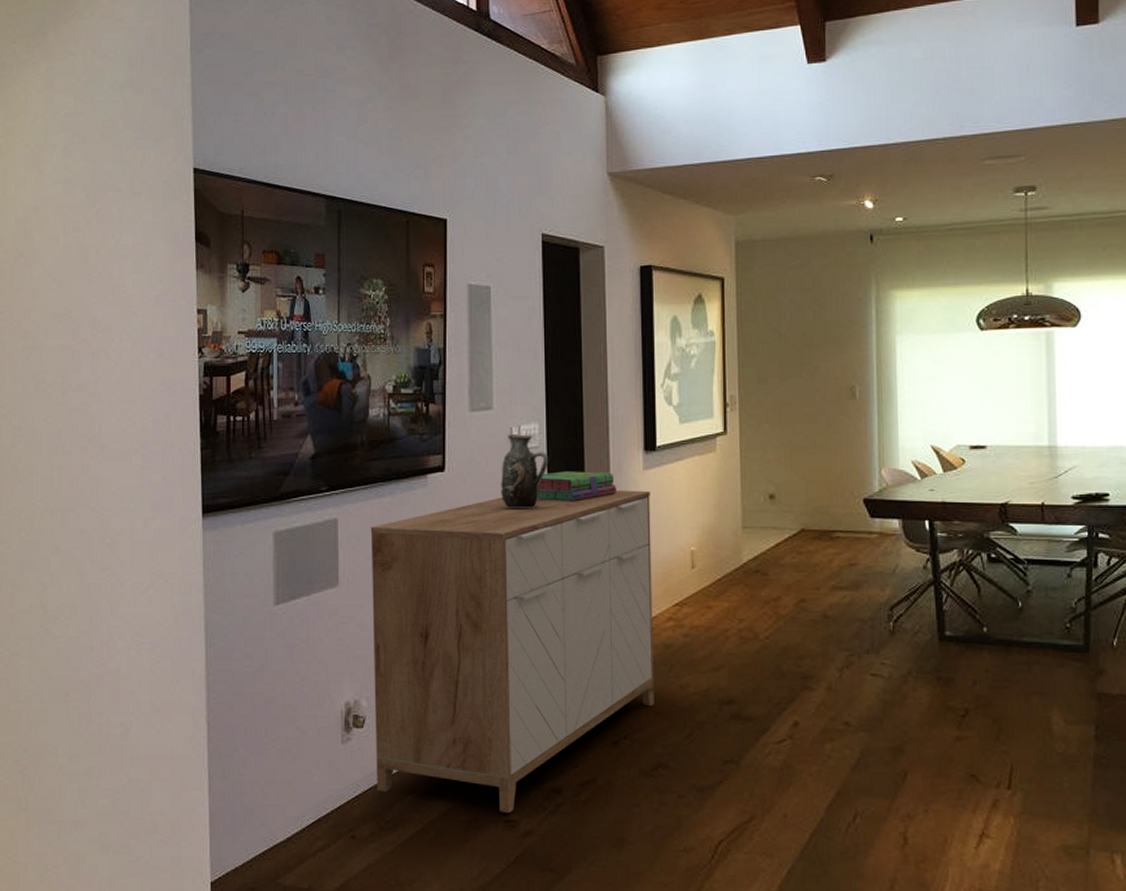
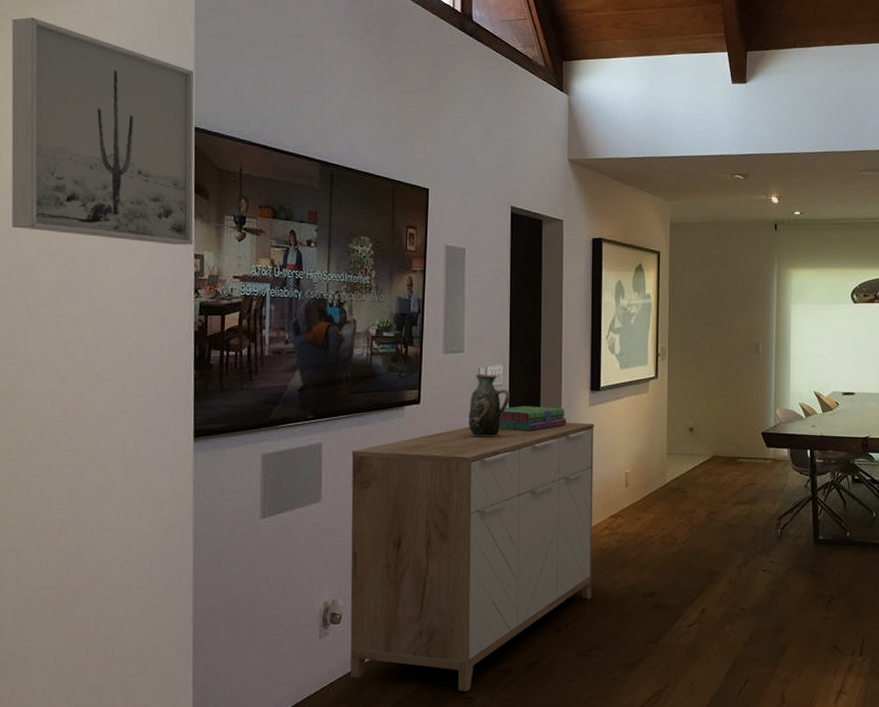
wall art: none [11,63,195,300] -> present [11,17,194,245]

